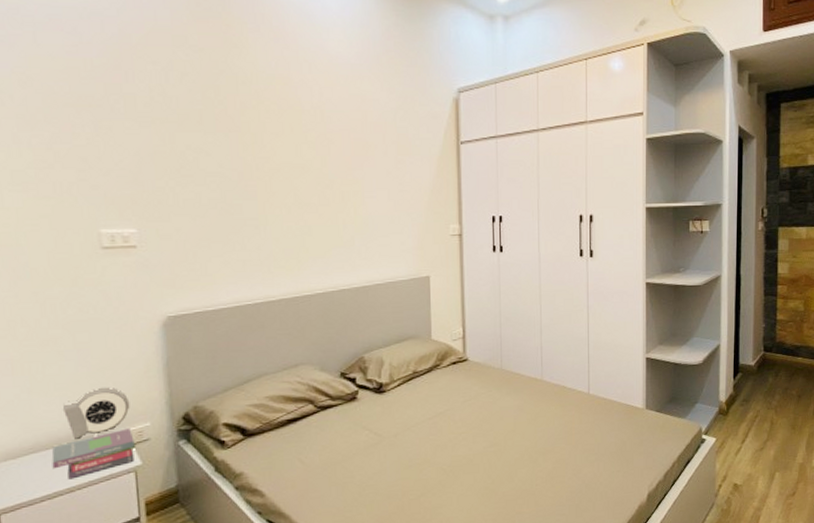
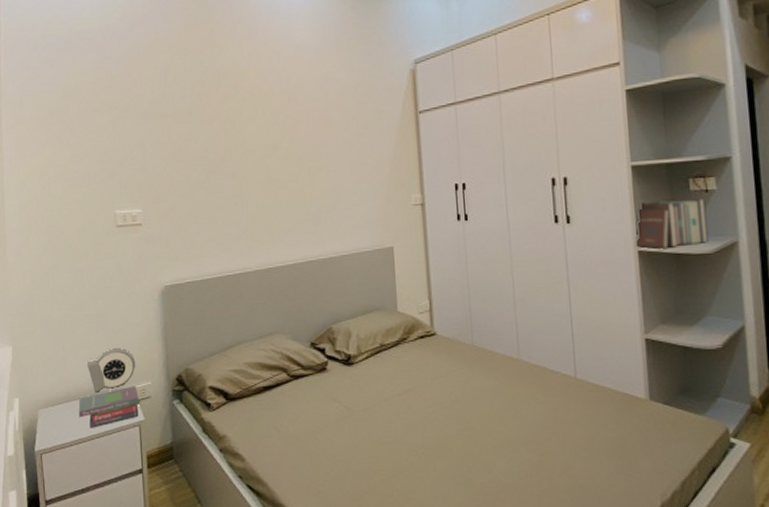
books: none [644,238,700,281] -> present [635,198,709,249]

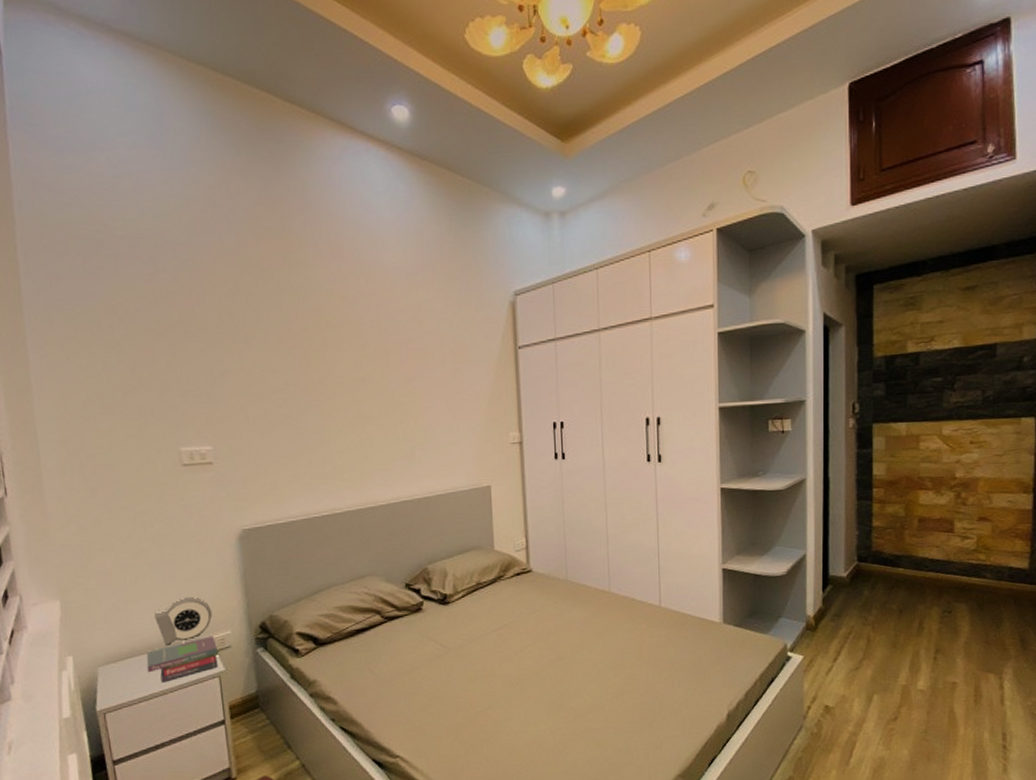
books: present [635,198,709,249] -> none [719,439,782,486]

